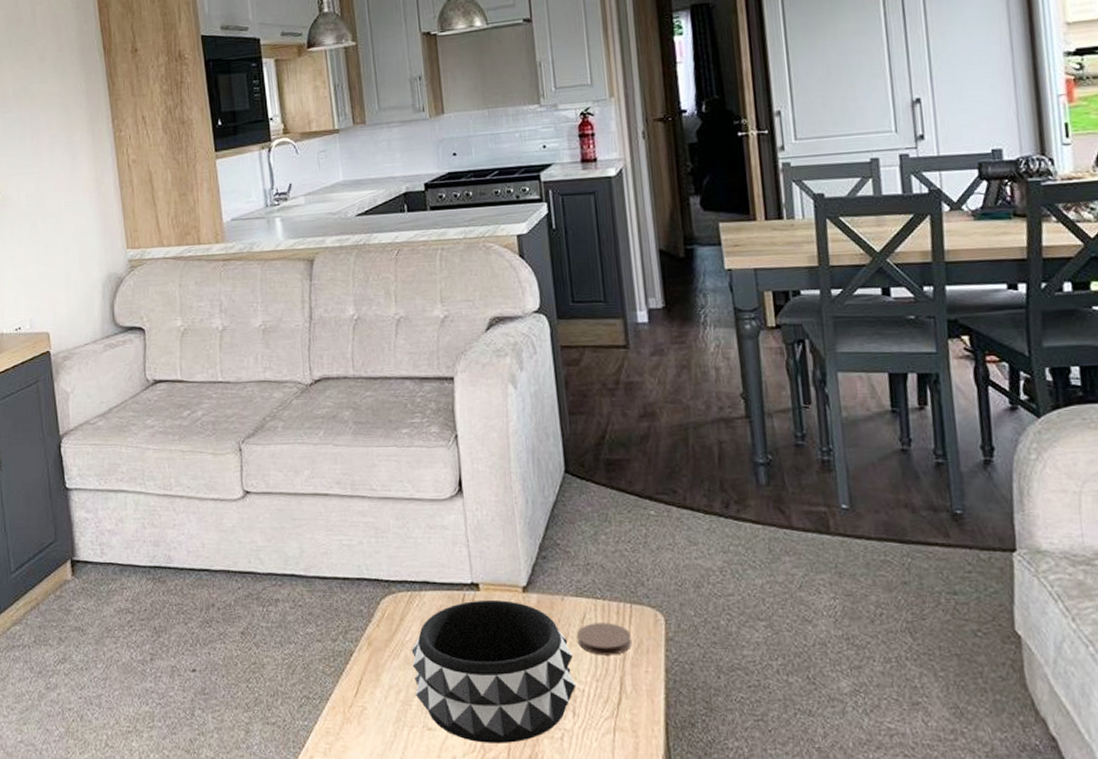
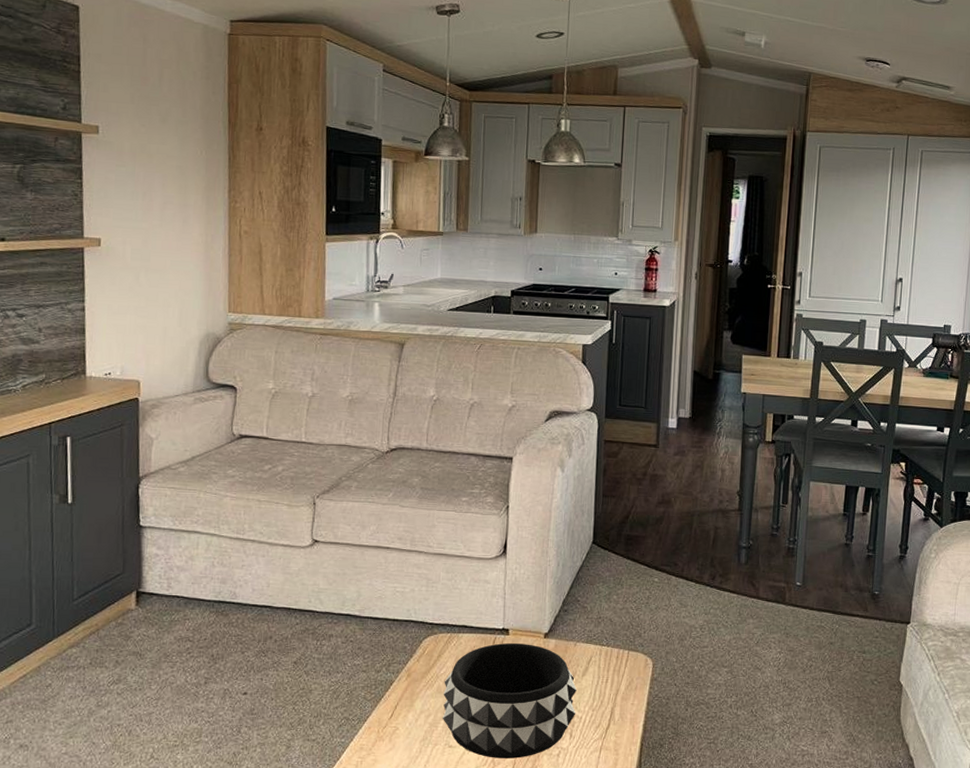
coaster: present [577,622,632,655] -> none [583,664,625,691]

